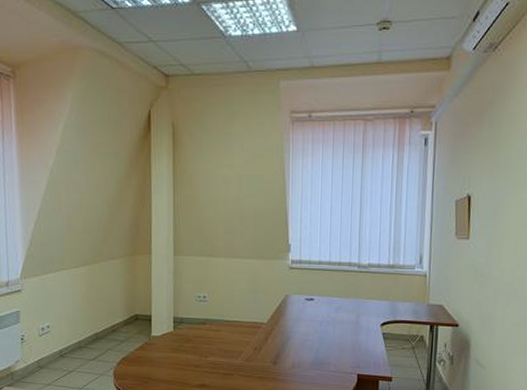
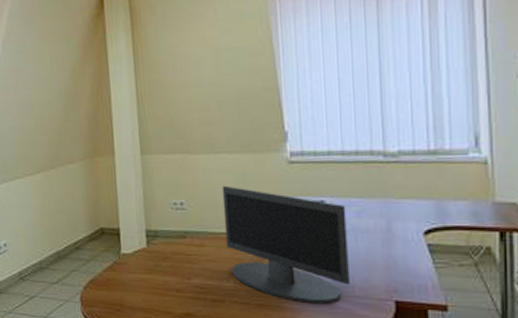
monitor: none [237,283,329,377] -> present [222,185,350,305]

